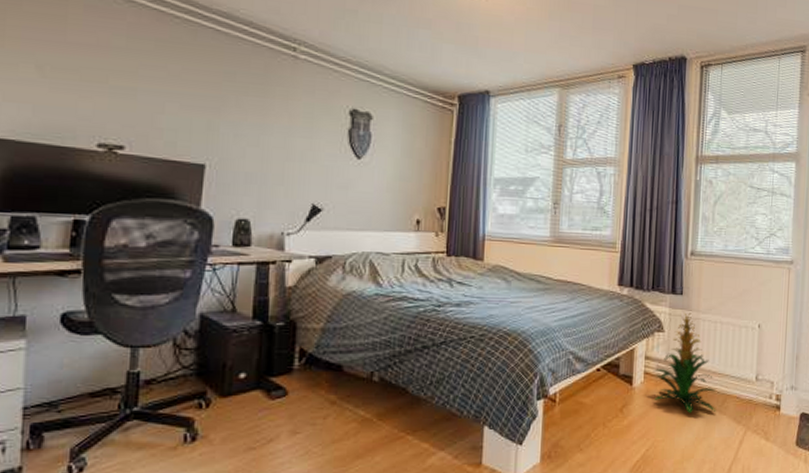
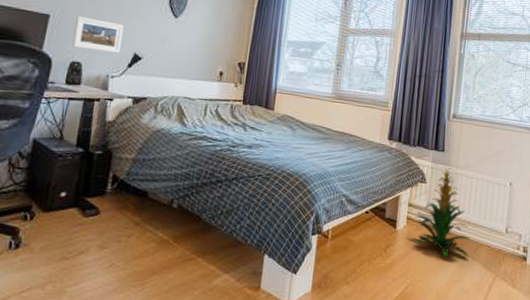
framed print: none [236,163,296,205] -> present [72,15,124,53]

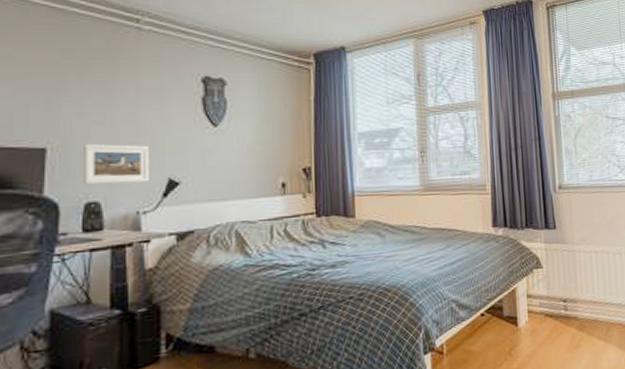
indoor plant: present [414,166,470,258] -> none [536,245,602,347]

